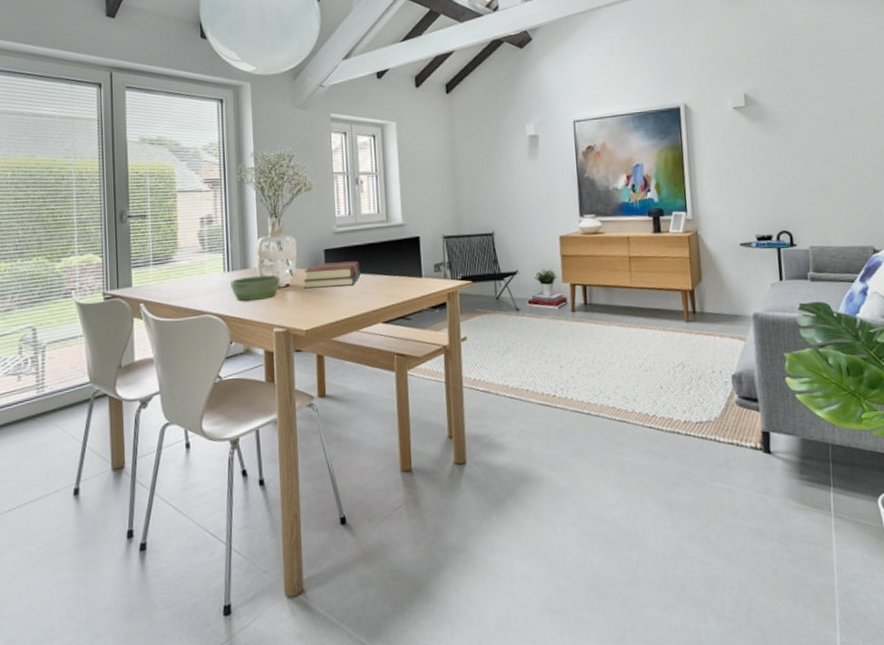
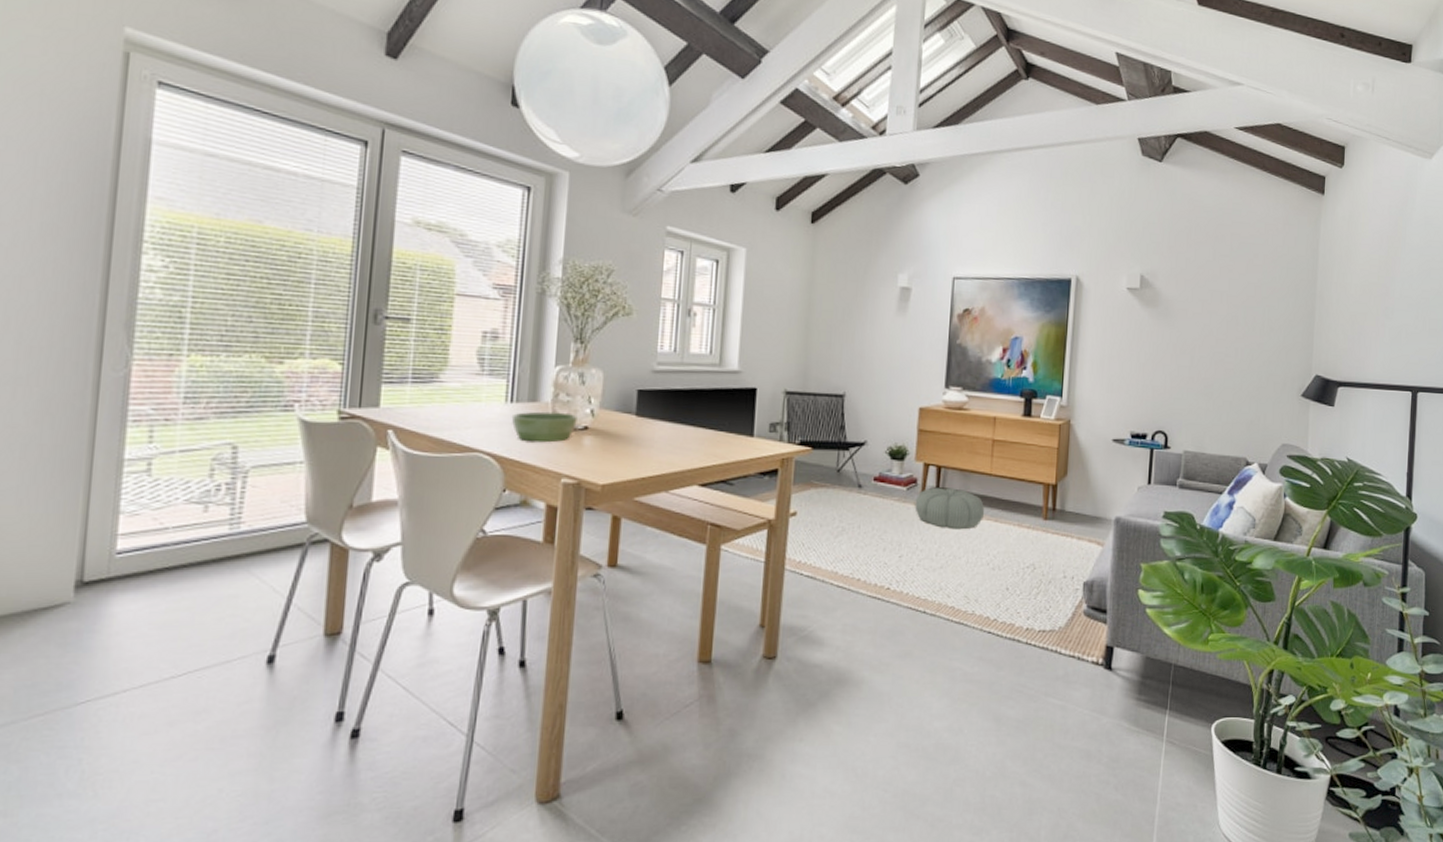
books: present [303,261,361,289] -> none [605,406,680,437]
pouf: none [567,303,630,339] -> present [914,487,984,530]

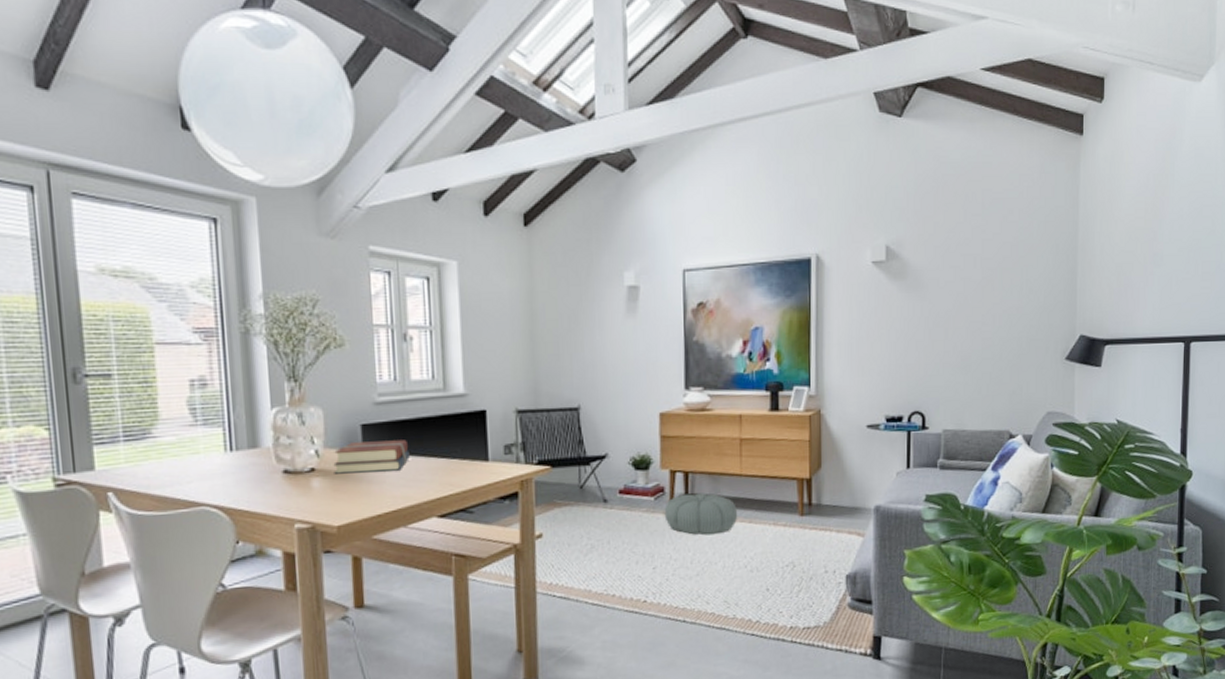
bowl: present [511,411,578,442] -> none [233,456,303,490]
books: none [605,406,680,437] -> present [333,440,410,474]

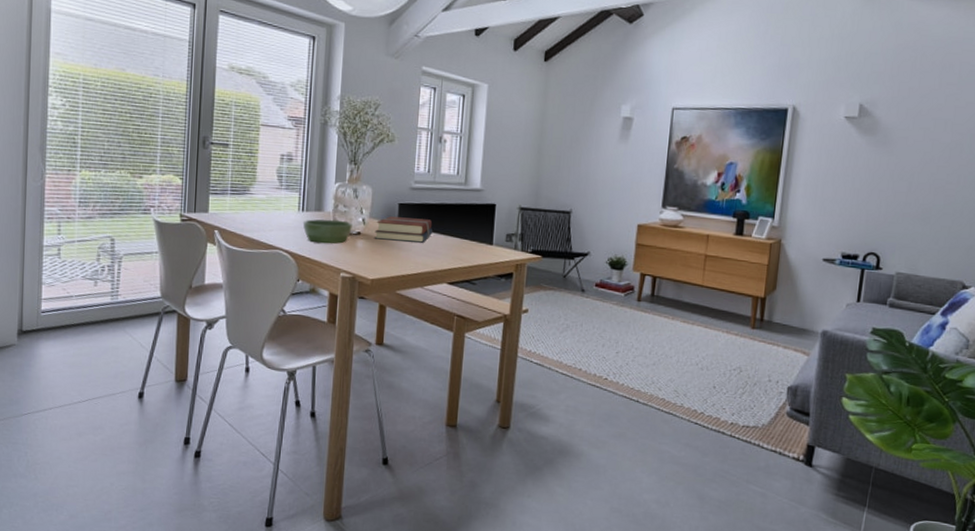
bowl: none [233,456,303,490] -> present [302,219,352,244]
pouf: present [664,493,737,536] -> none [631,295,695,333]

